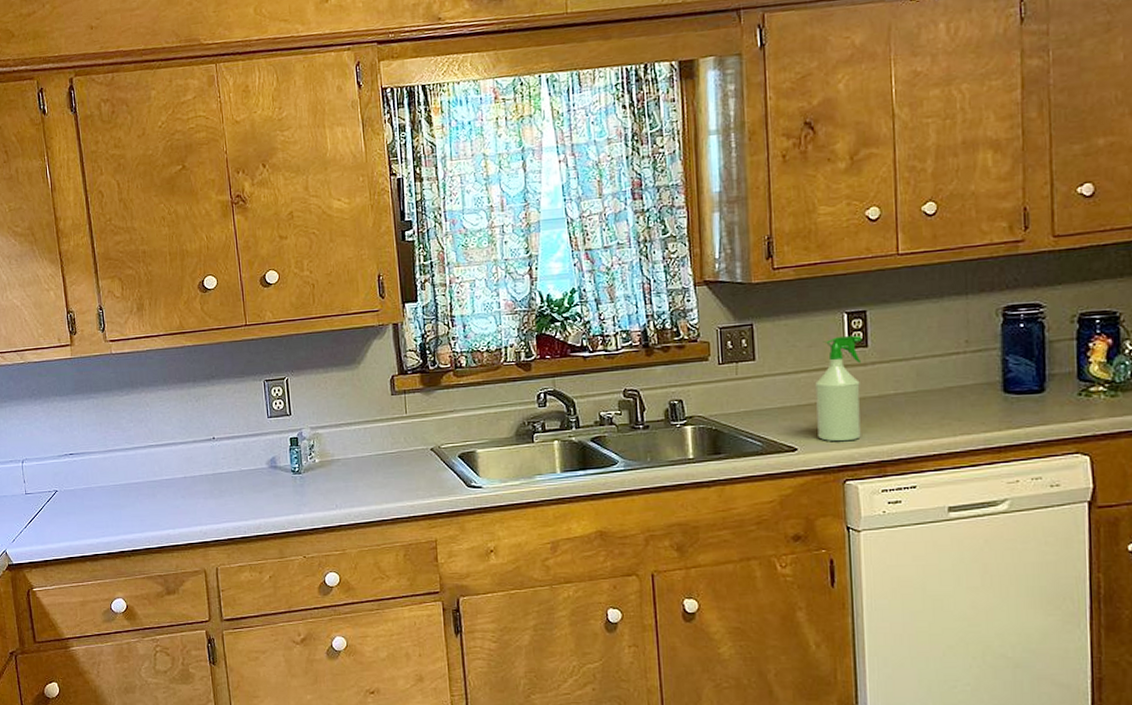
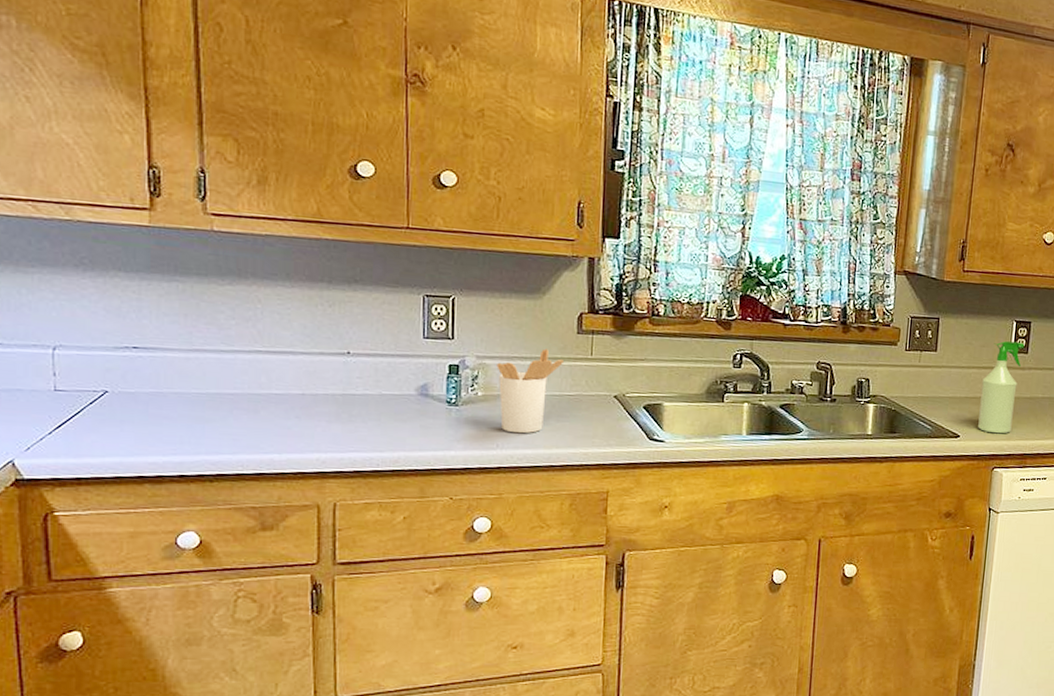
utensil holder: none [328,413,383,493] -> present [497,349,563,434]

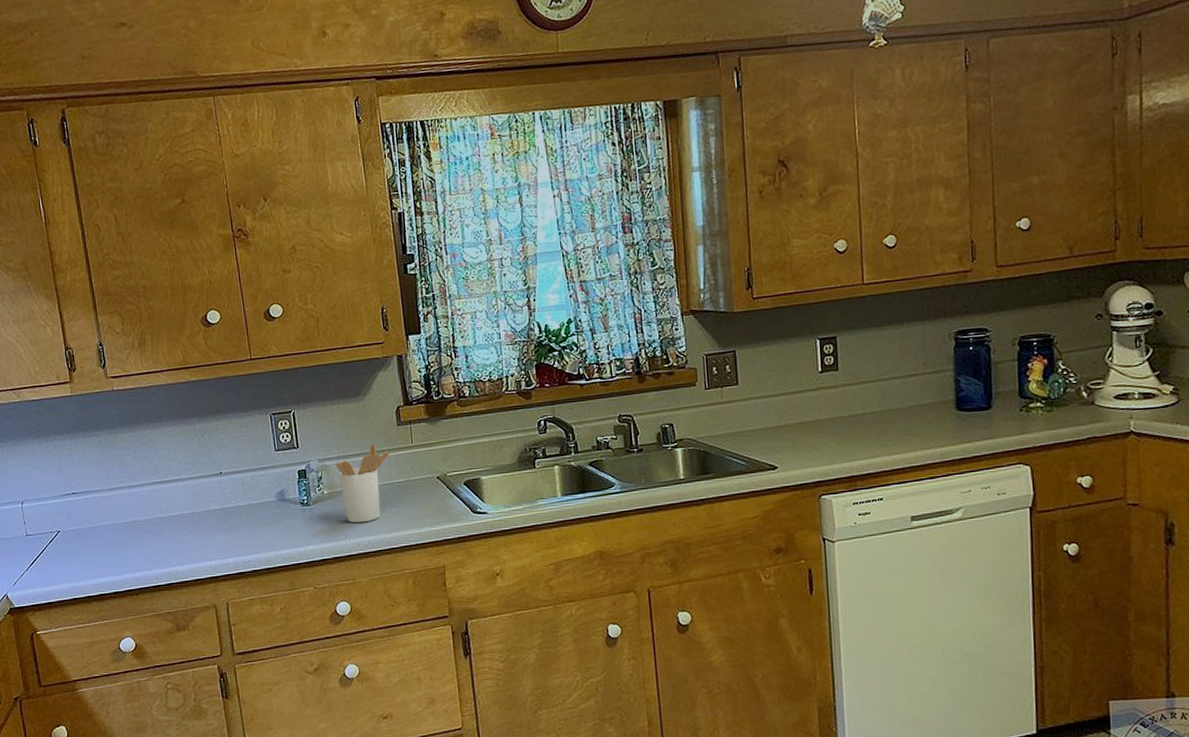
spray bottle: present [978,340,1025,434] -> none [792,359,834,460]

